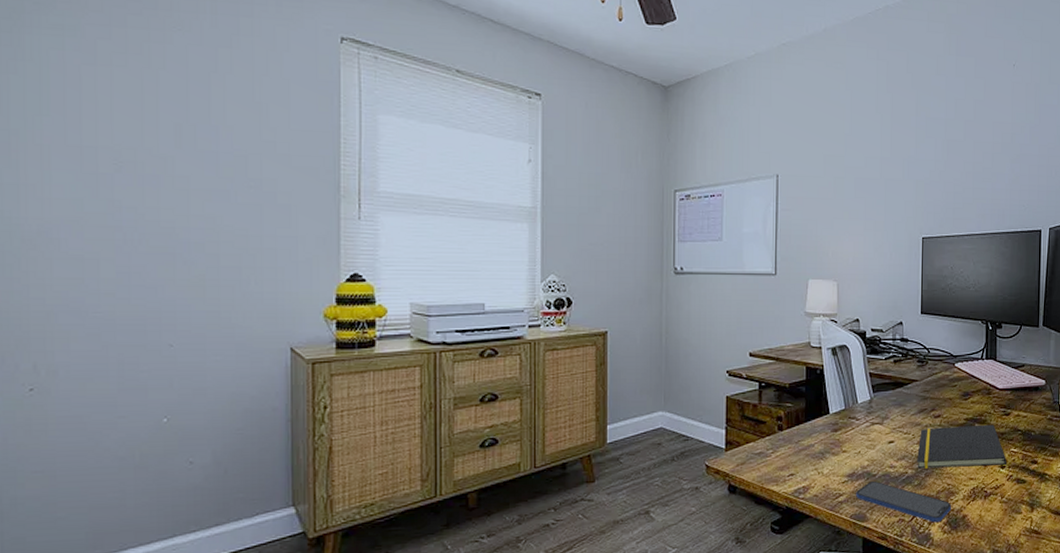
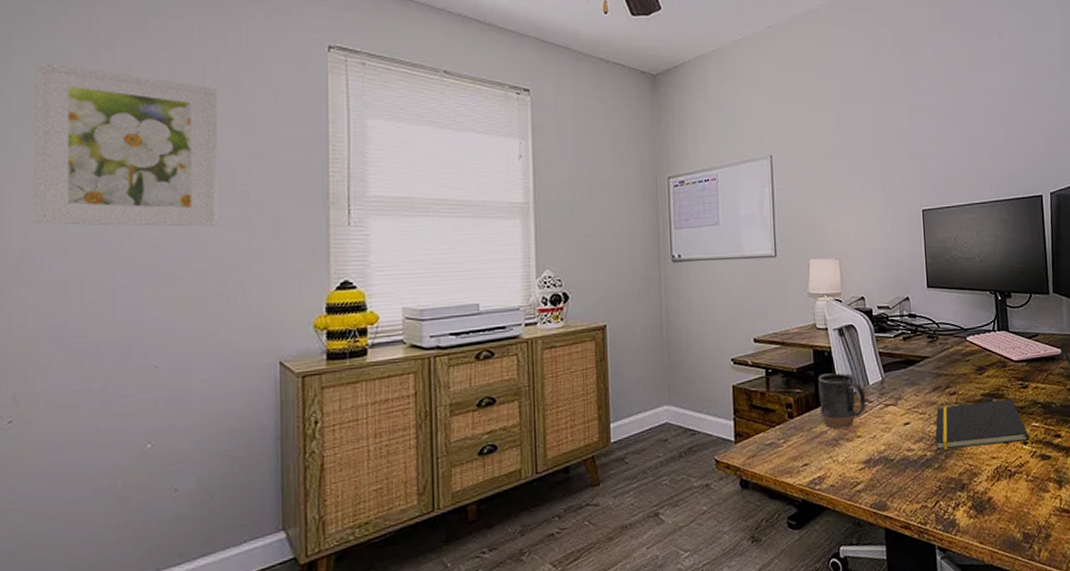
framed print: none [47,35,230,212] -> present [34,60,218,227]
mug: none [808,390,854,443] -> present [818,373,866,429]
smartphone: present [856,481,951,523] -> none [874,466,975,508]

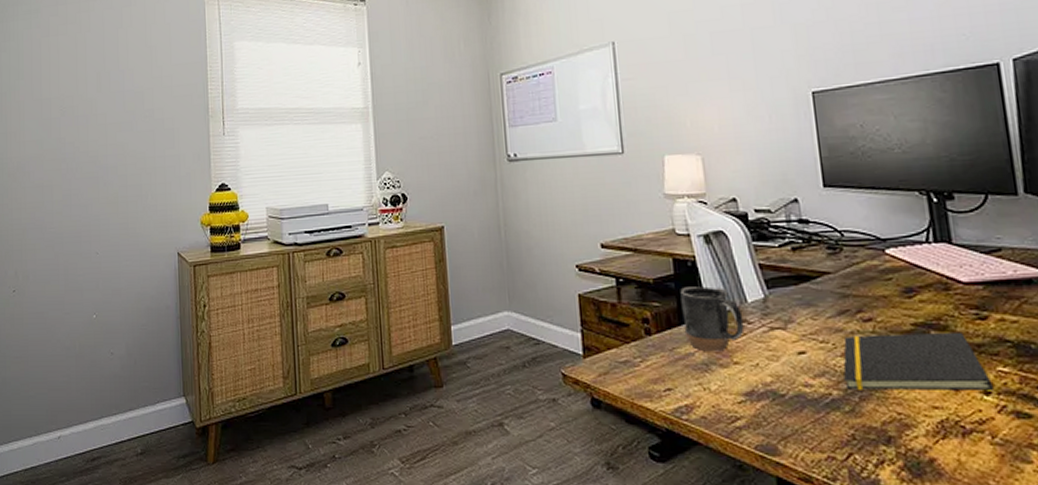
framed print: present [34,60,218,227] -> none [22,19,133,143]

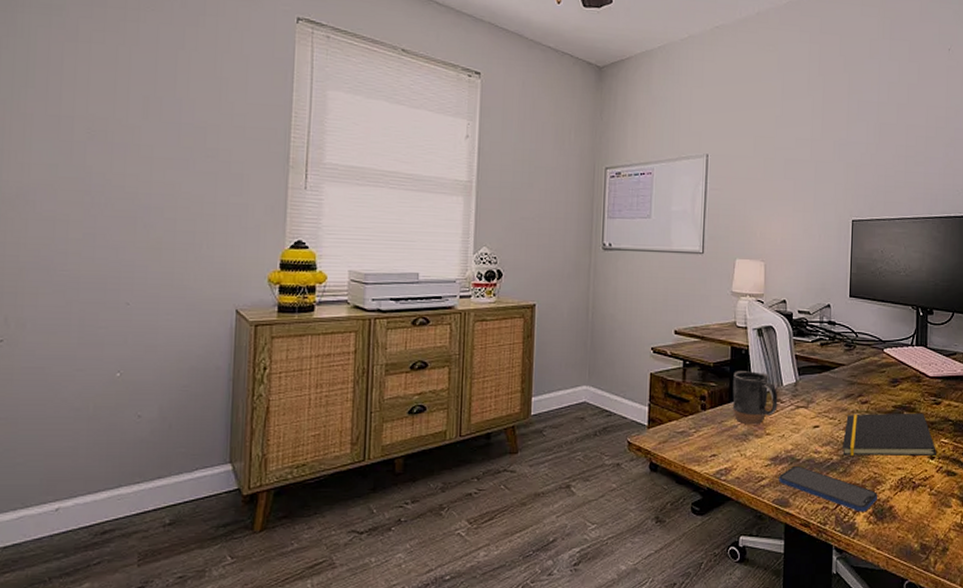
smartphone: none [759,404,908,466] -> present [779,466,877,512]

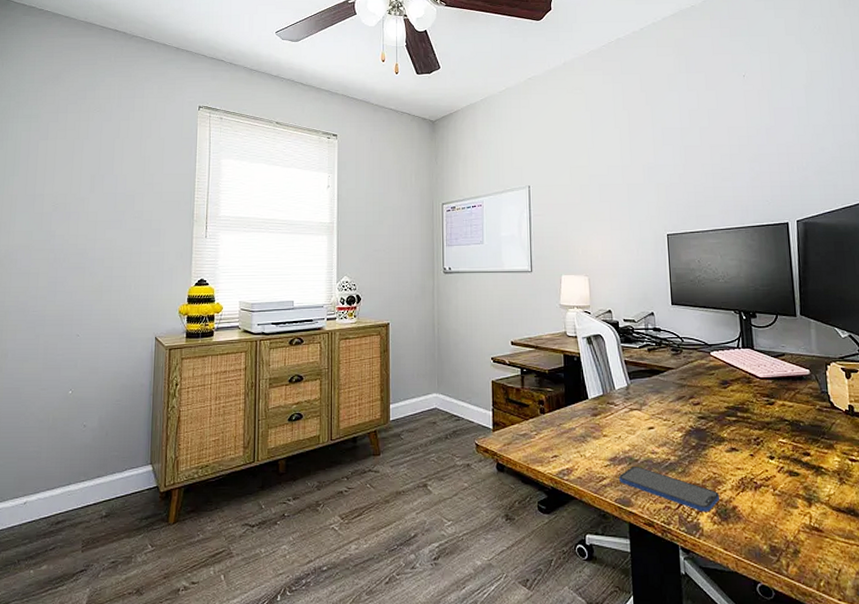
mug: present [732,371,778,425] -> none [568,377,612,427]
notepad: present [843,413,937,456] -> none [679,413,777,456]

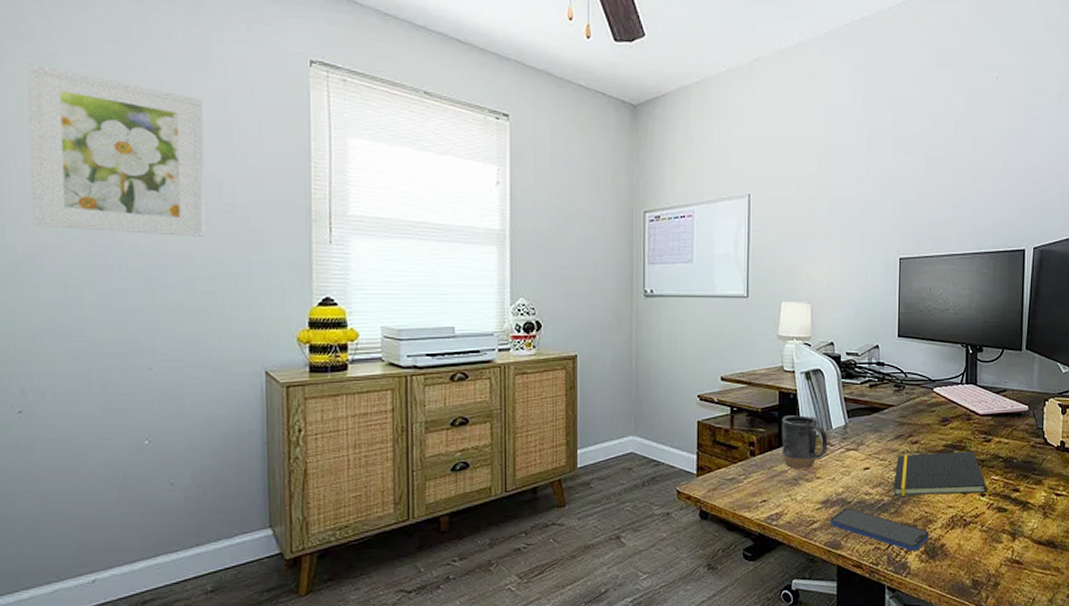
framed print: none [14,122,126,236] -> present [27,63,205,237]
mug: none [568,377,612,427] -> present [781,415,828,469]
notepad: none [679,413,777,456] -> present [893,451,988,496]

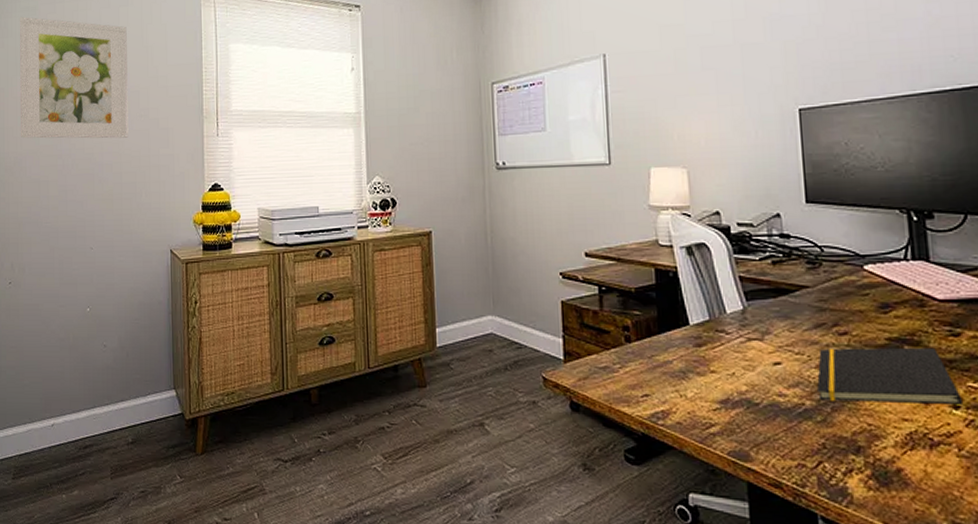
mug: present [781,415,828,469] -> none [661,297,722,361]
smartphone: present [830,509,929,551] -> none [733,412,877,474]

